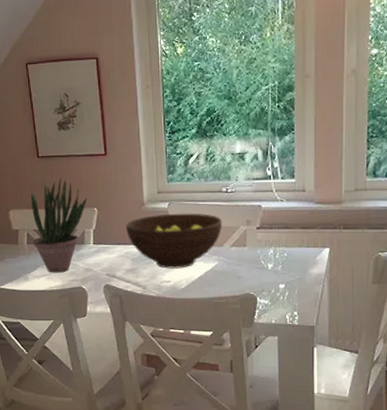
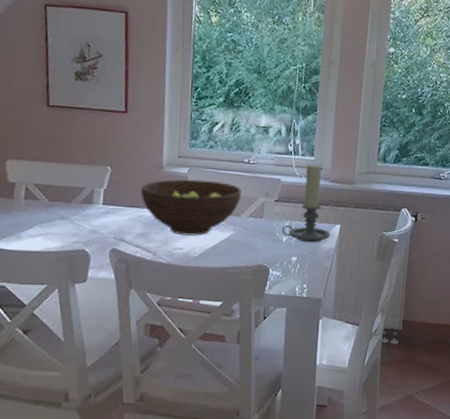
potted plant: present [31,177,88,273] -> none [31,130,101,233]
candle holder: none [266,186,320,269] -> present [281,163,331,243]

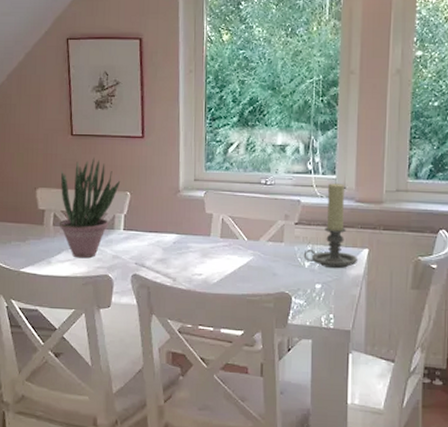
potted plant: none [31,130,101,233] -> present [59,157,121,259]
fruit bowl: present [141,179,242,236] -> none [159,202,260,262]

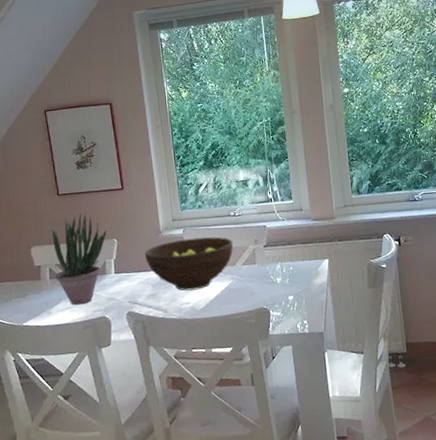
fruit bowl: none [159,202,260,262] -> present [145,237,234,291]
candle holder: present [303,182,358,269] -> none [274,206,321,281]

